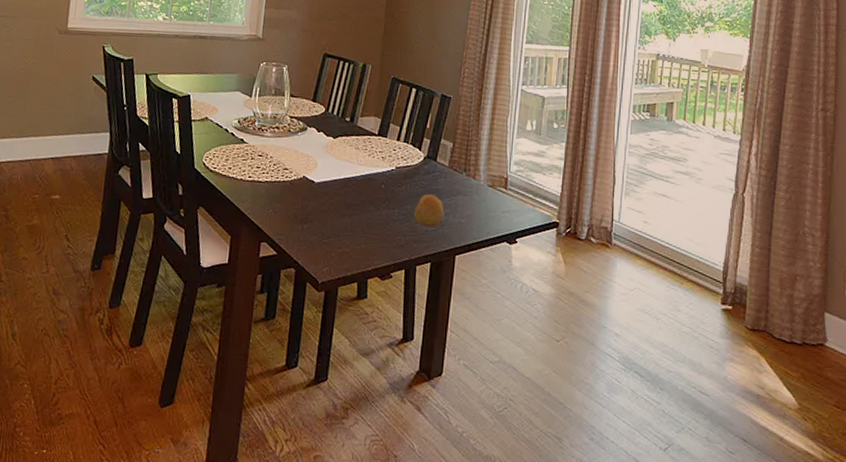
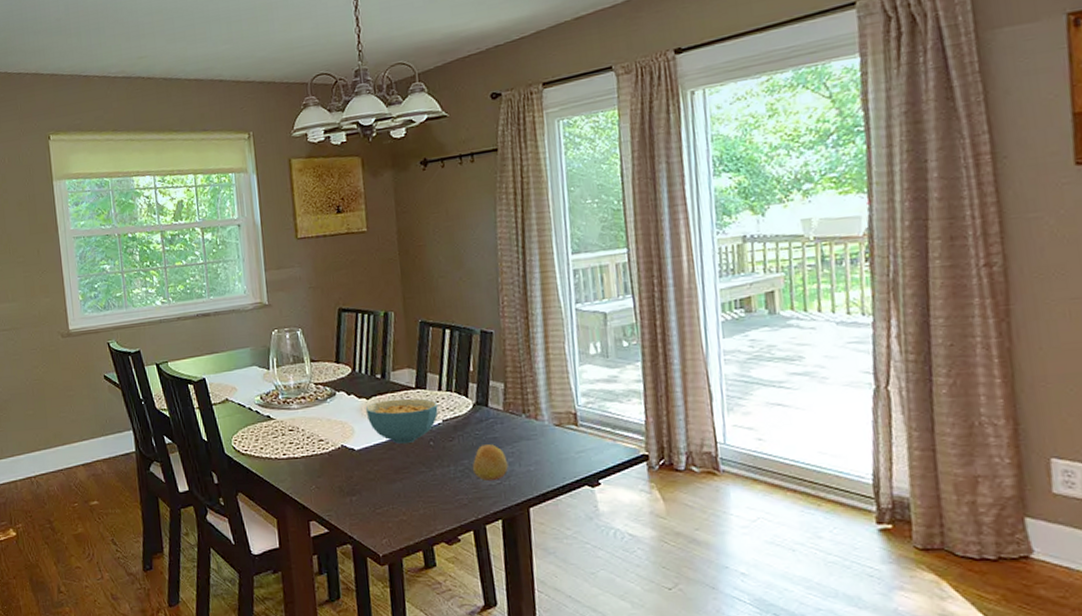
cereal bowl: none [331,141,394,183] -> present [365,398,438,444]

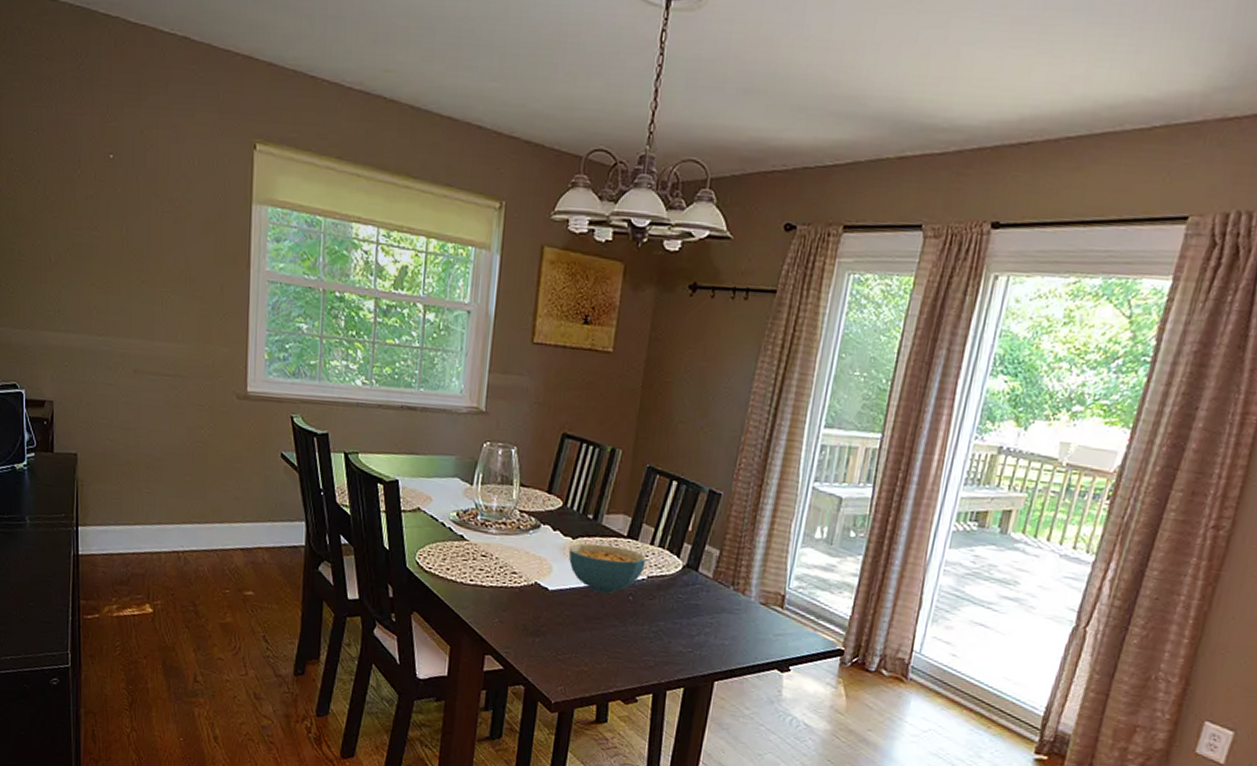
fruit: present [472,444,509,482] -> none [666,609,704,649]

